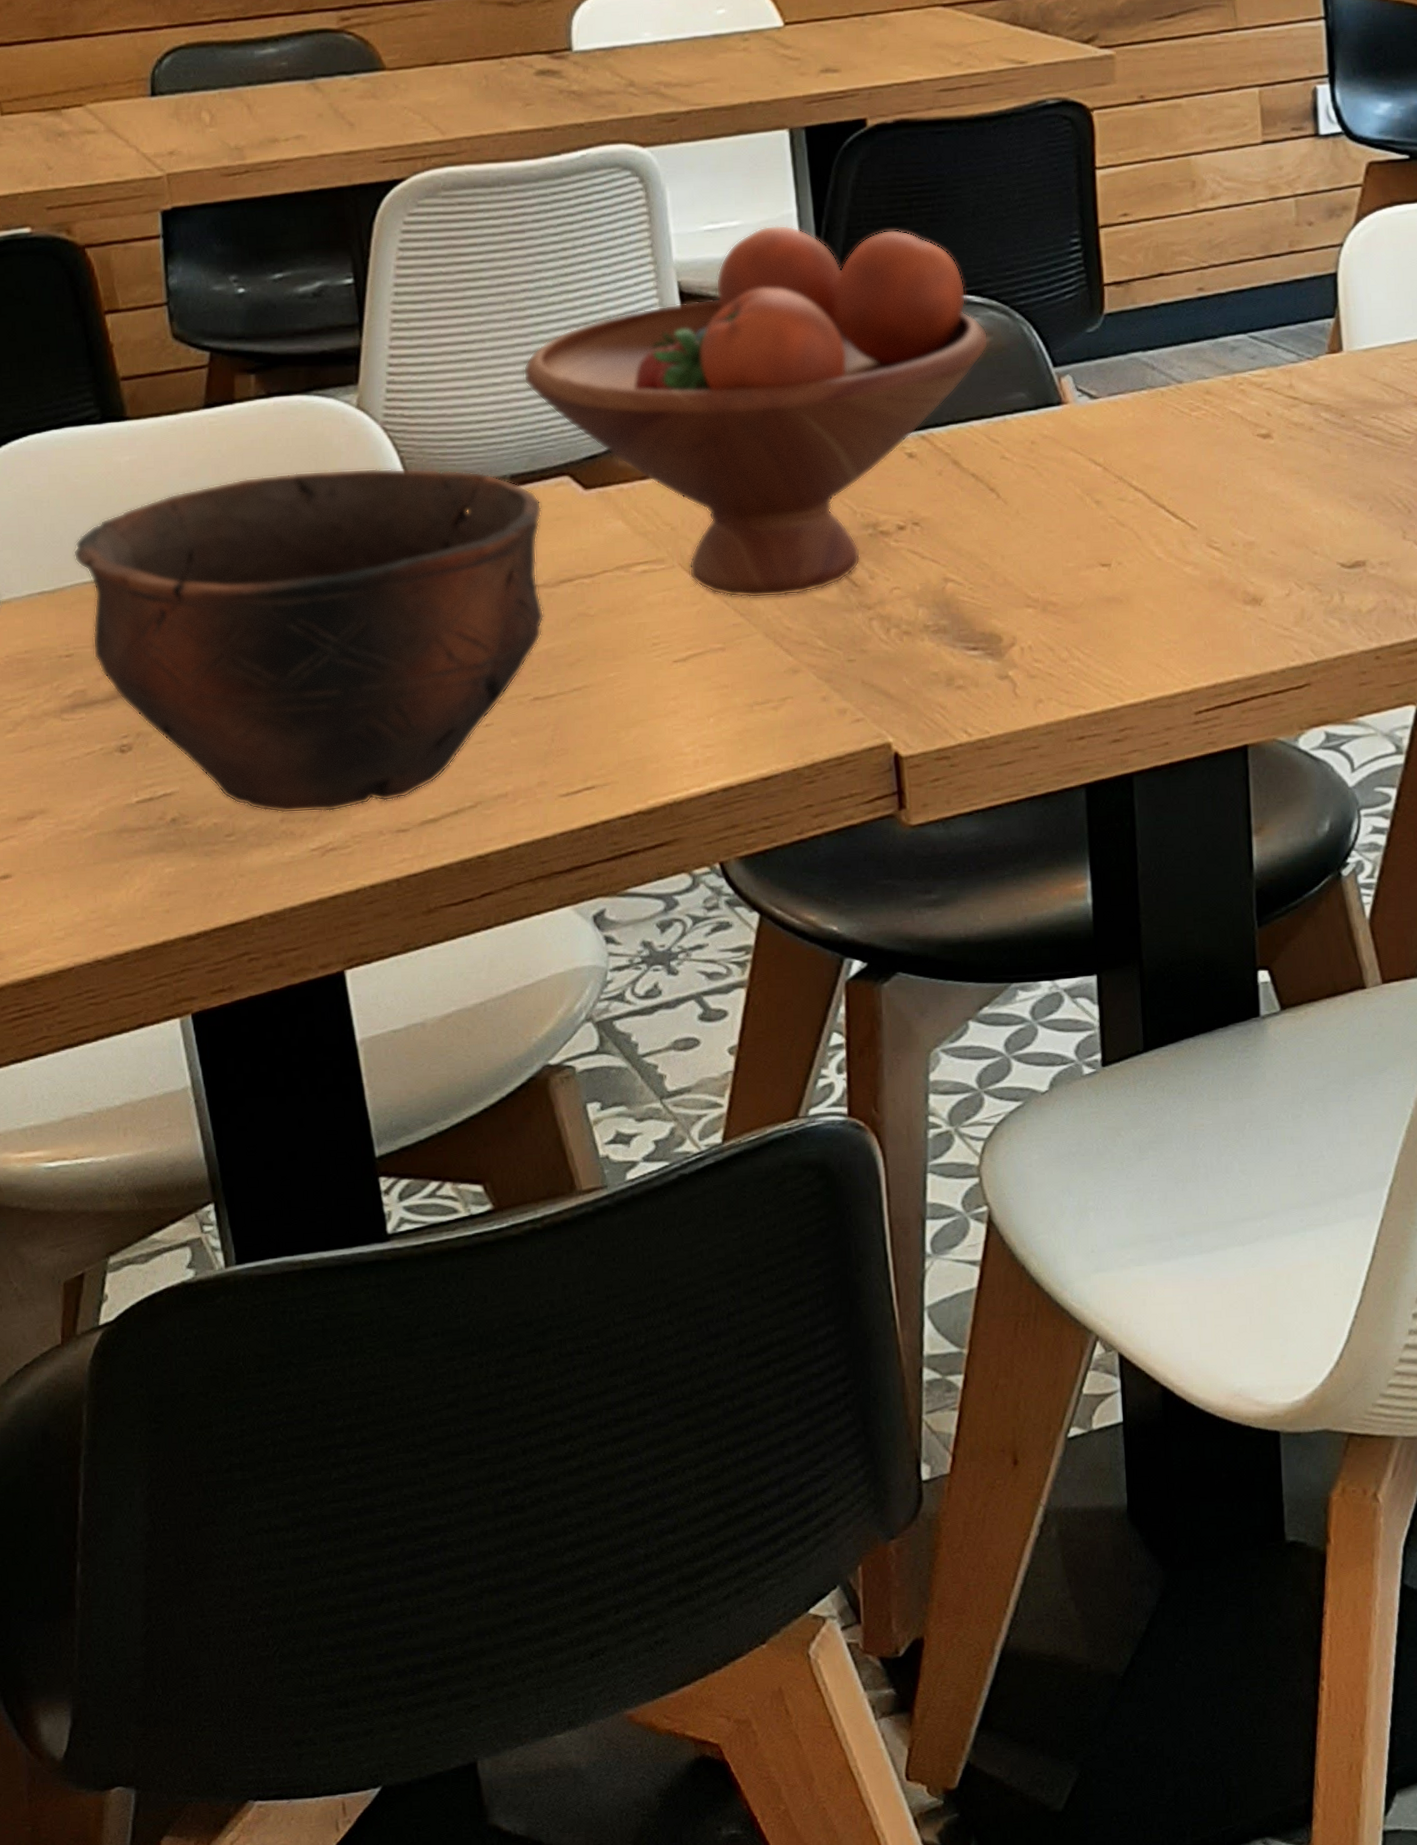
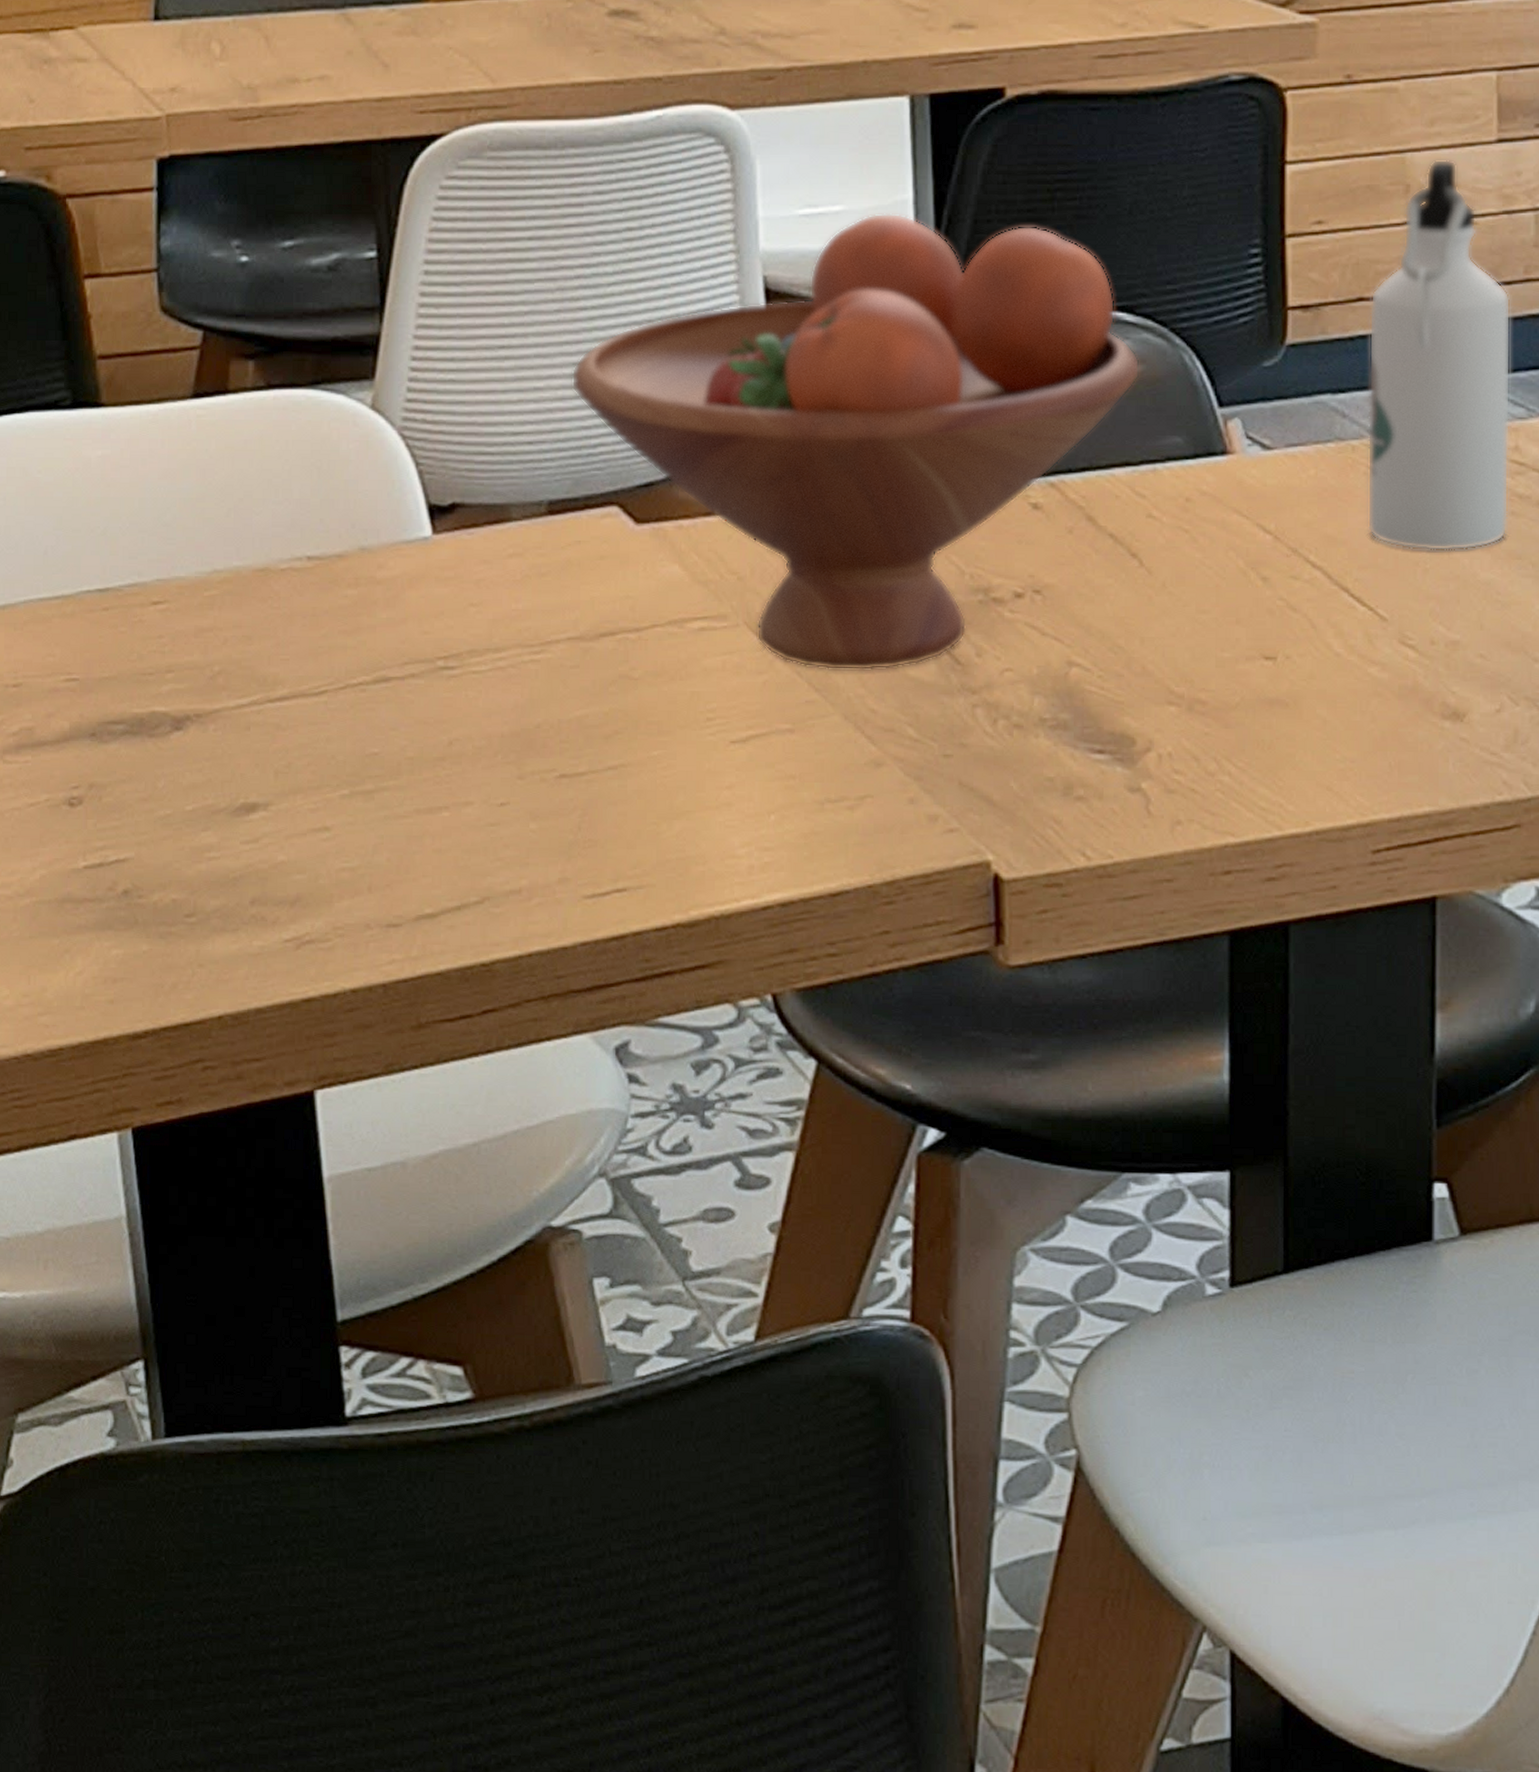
bowl: present [74,468,544,814] -> none [30,481,583,896]
water bottle: none [1169,159,1288,472] -> present [1367,159,1511,552]

